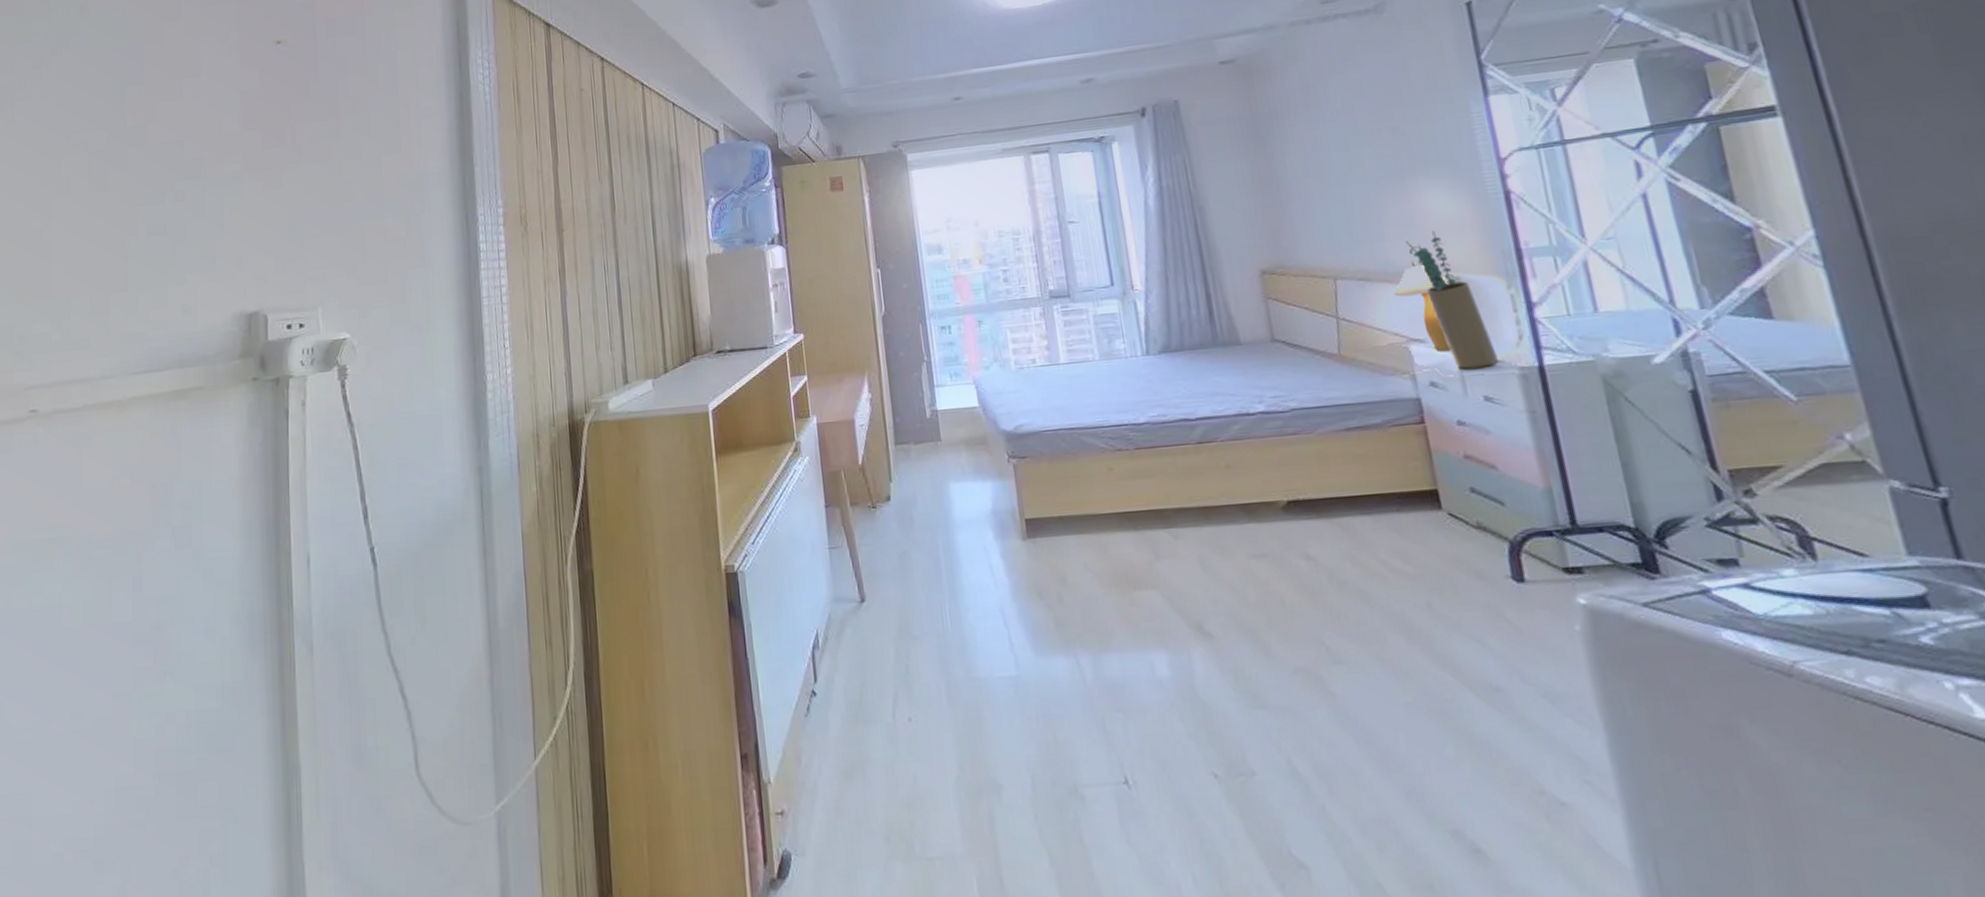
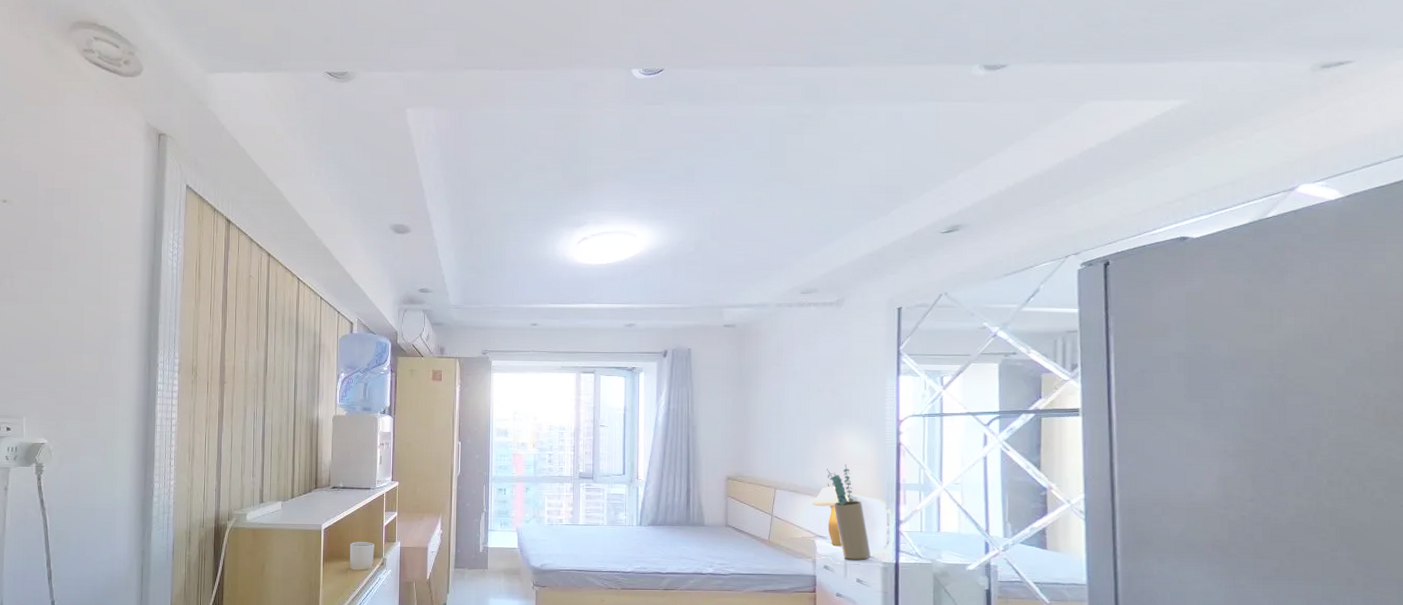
mug: none [748,421,784,464] -> present [349,542,375,571]

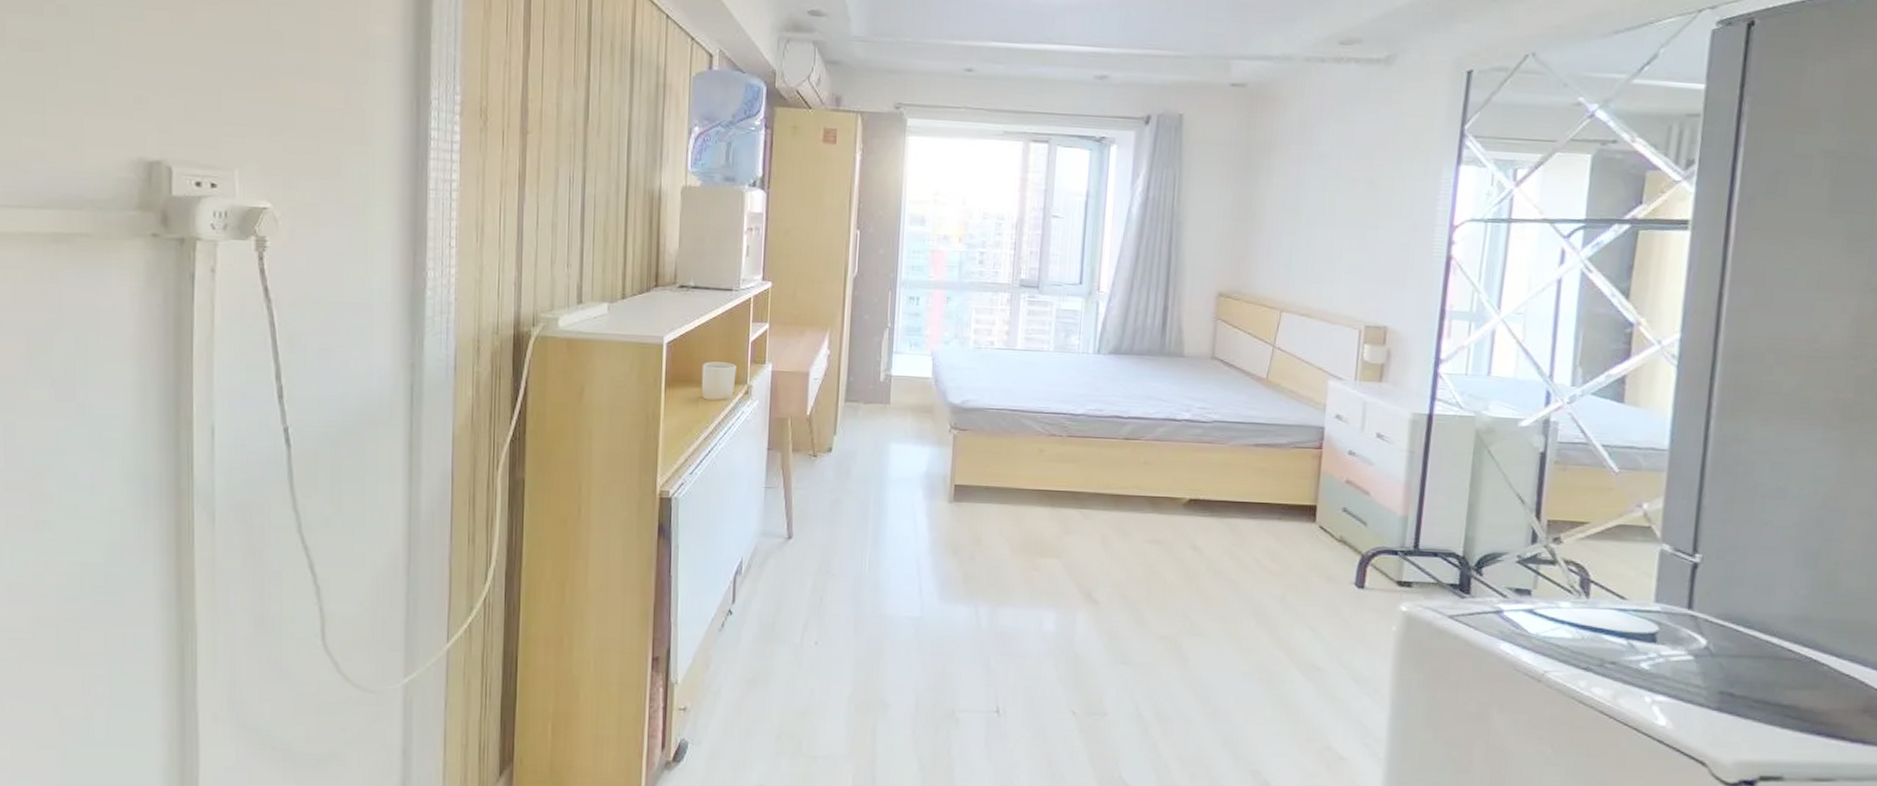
table lamp: present [812,482,850,547] -> none [1328,305,1378,391]
vase: present [826,465,871,561] -> none [1350,283,1398,410]

